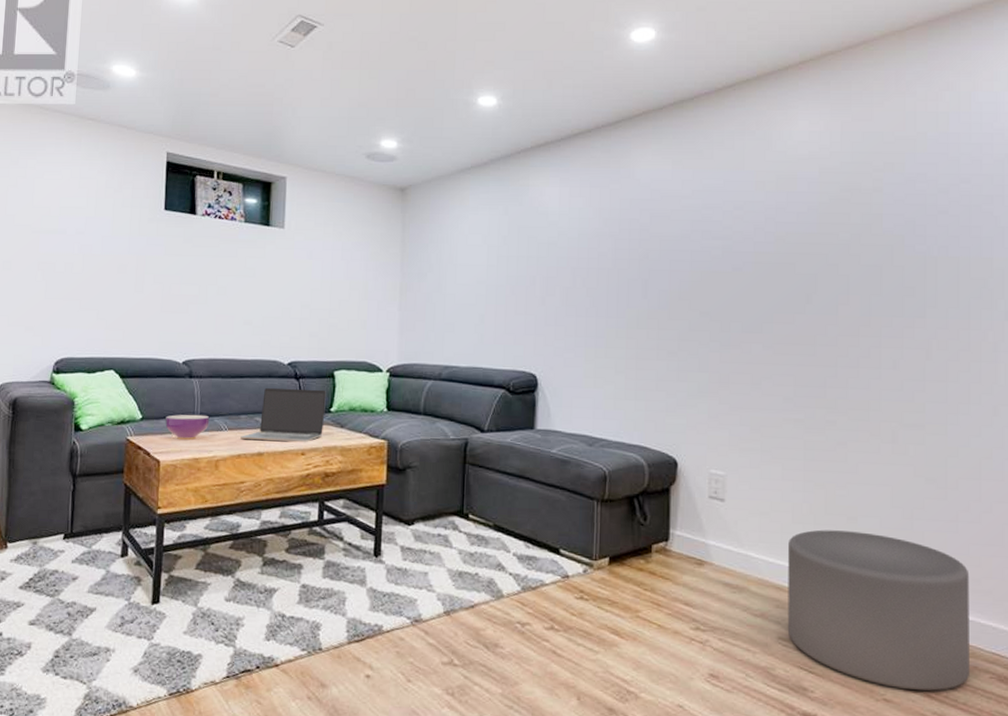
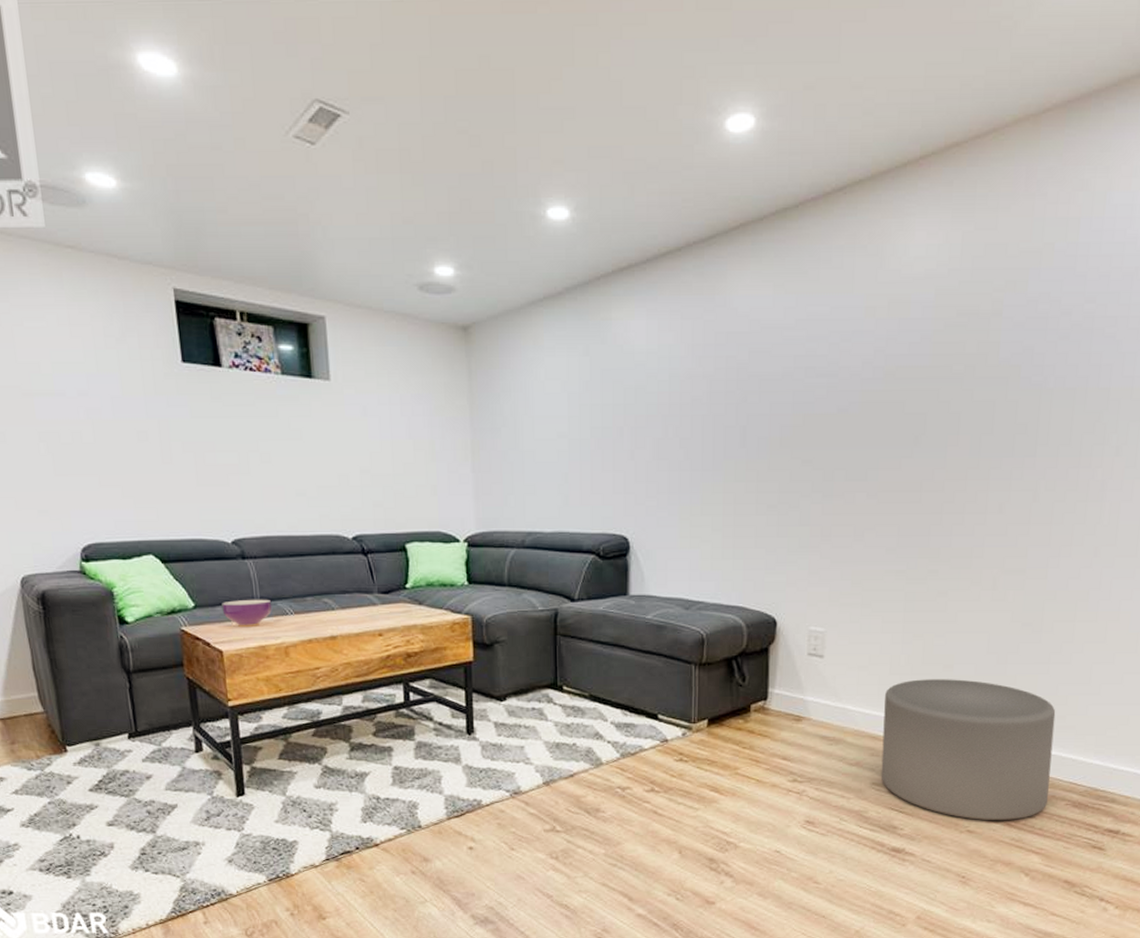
laptop: present [240,388,326,442] -> none [309,565,400,624]

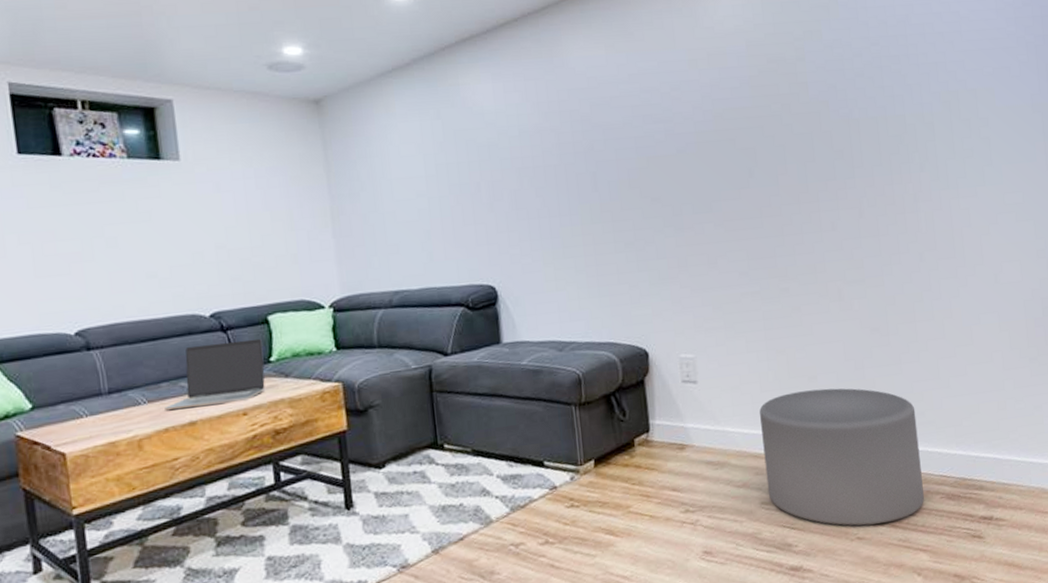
bowl: present [222,599,272,628] -> none [64,390,123,425]
laptop: none [309,565,400,624] -> present [165,338,265,411]

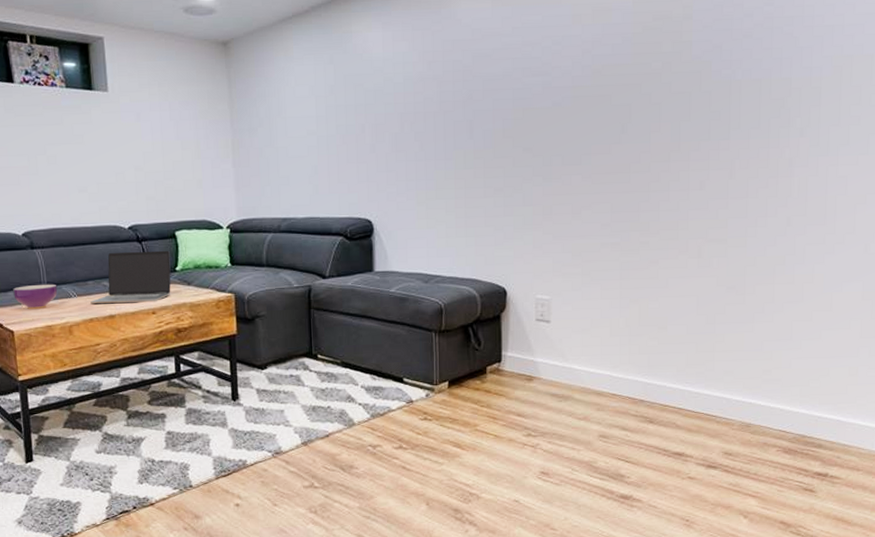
bowl: none [64,390,123,425] -> present [13,284,58,310]
pouf: present [759,388,925,526] -> none [607,339,762,468]

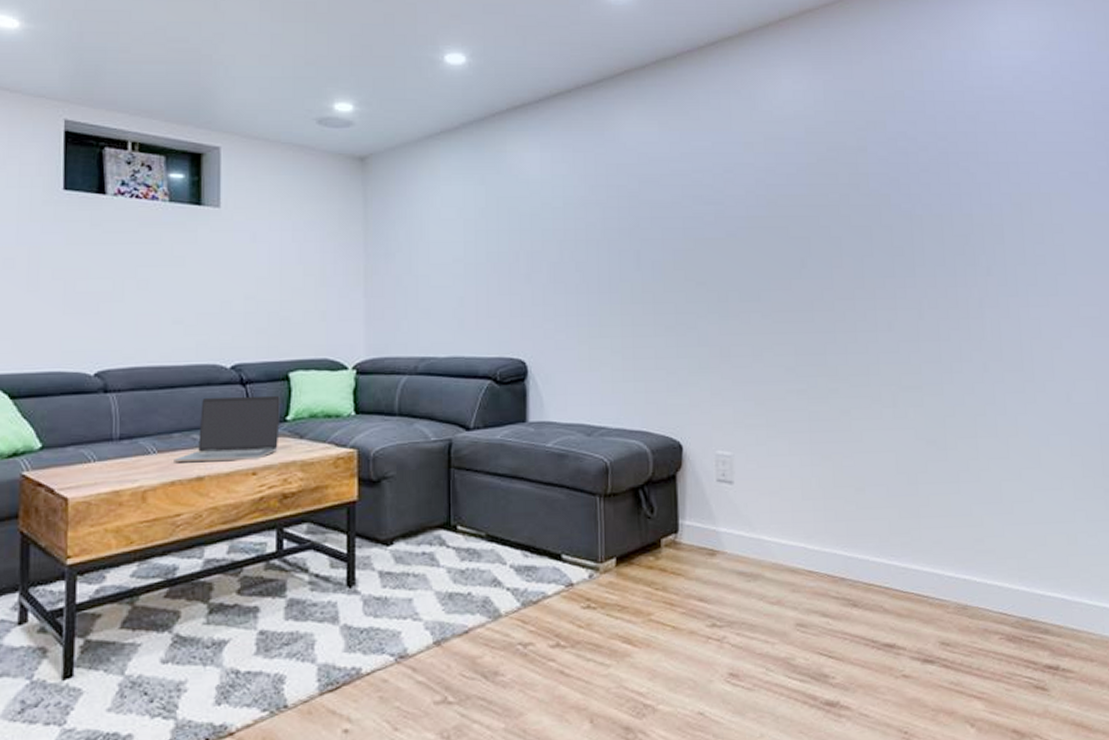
bowl: present [13,284,58,310] -> none [74,436,133,471]

